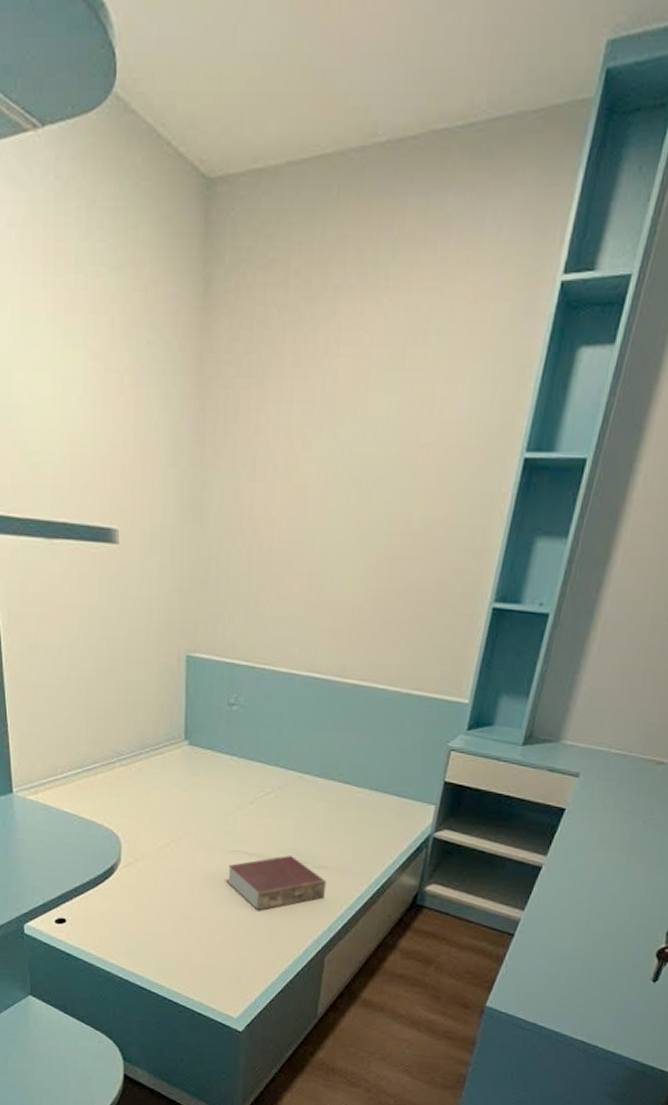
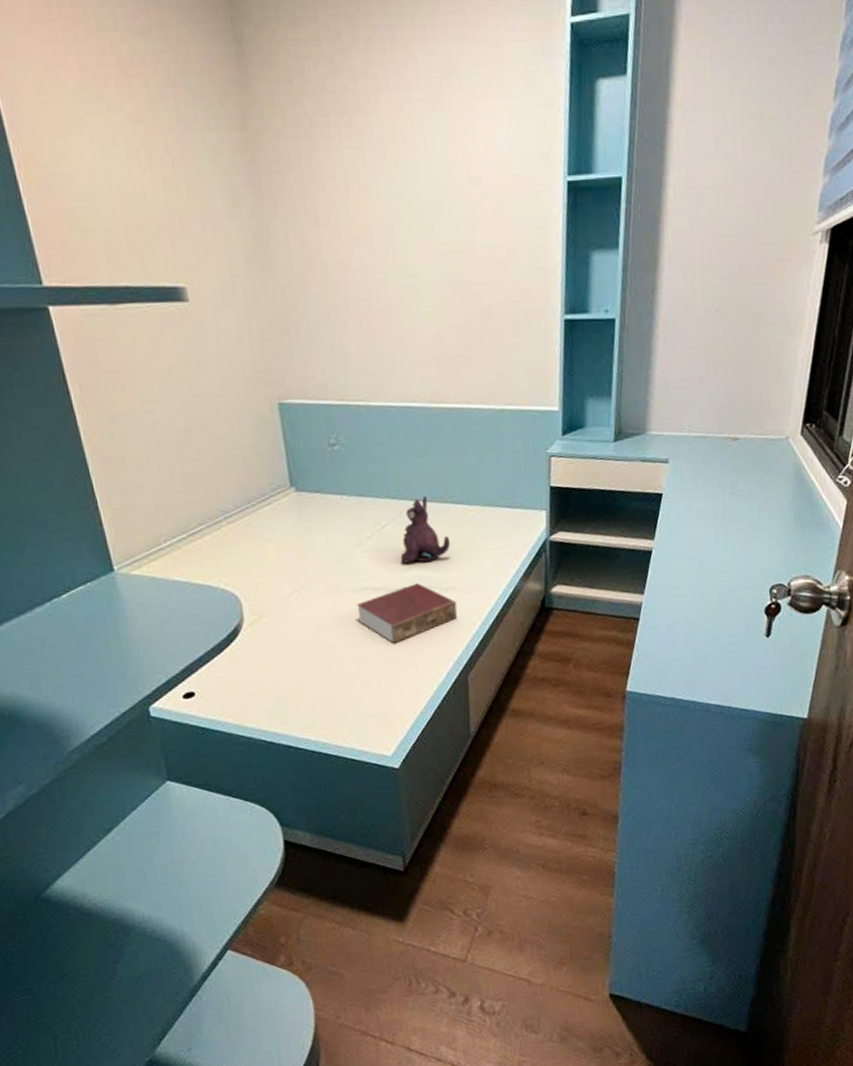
plush toy: none [278,770,331,837] -> present [400,496,450,564]

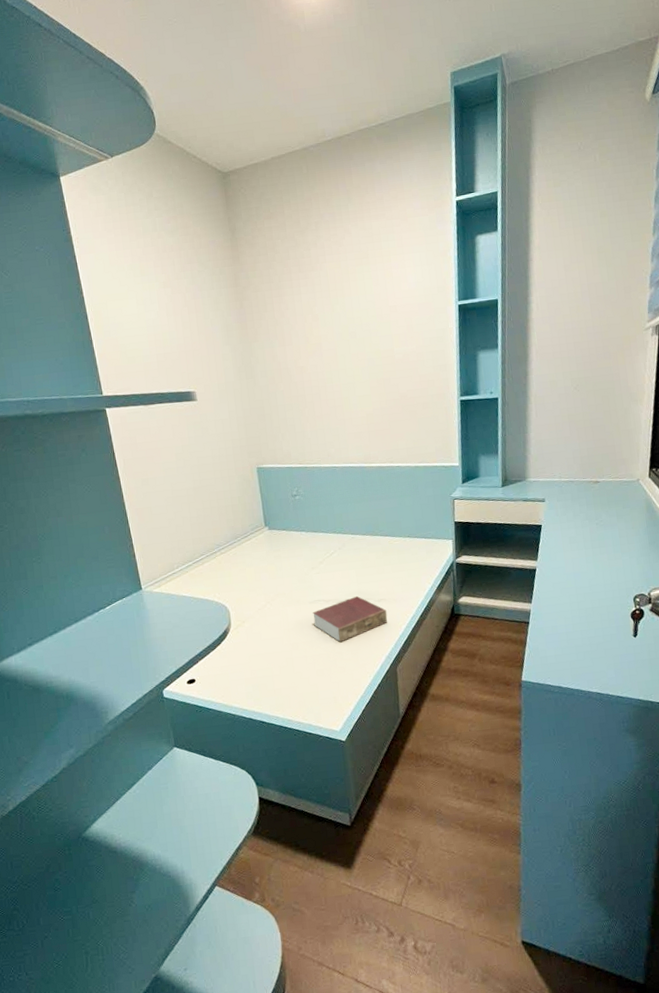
plush toy: present [400,496,450,564] -> none [344,531,381,582]

